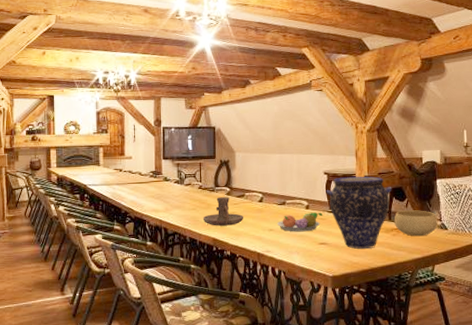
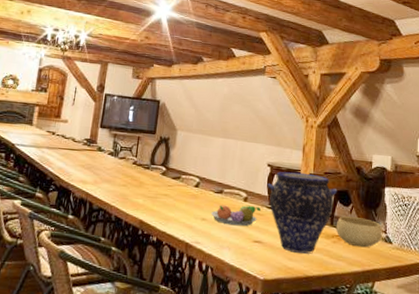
candle holder: present [202,197,244,226] -> none [132,176,177,209]

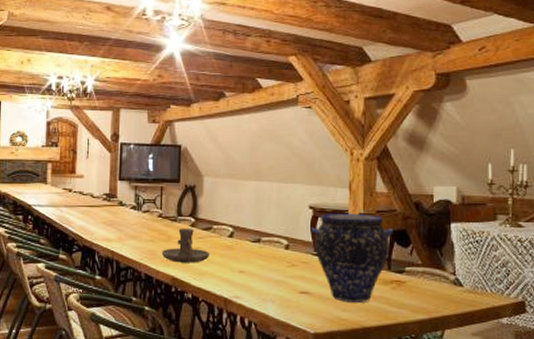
candle holder: none [132,176,177,209] -> present [161,229,210,263]
fruit bowl: present [210,205,262,227] -> none [249,253,306,277]
bowl: present [336,216,382,248] -> none [394,259,450,293]

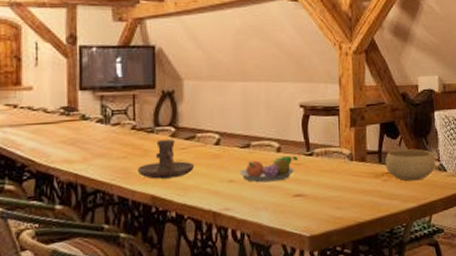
fruit bowl: none [249,253,306,277] -> present [238,155,299,183]
vase: present [310,213,394,303] -> none [302,108,383,200]
bowl: none [394,259,450,293] -> present [385,149,435,181]

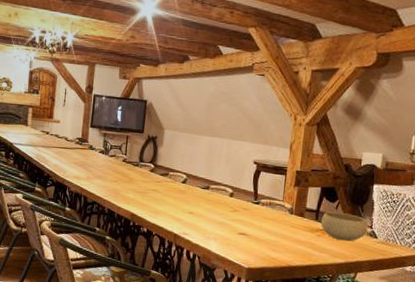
candle holder: present [137,139,195,179] -> none [123,173,165,203]
fruit bowl: present [238,155,299,183] -> none [197,200,247,220]

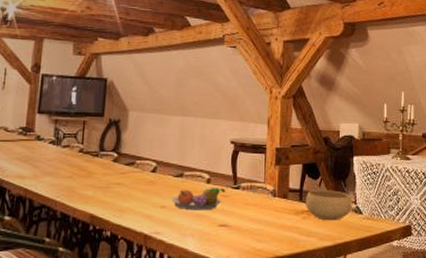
fruit bowl: none [197,200,247,220] -> present [170,187,226,211]

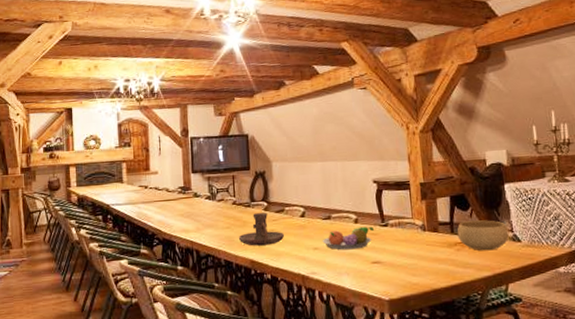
candle holder: none [80,164,132,200] -> present [238,213,285,246]

